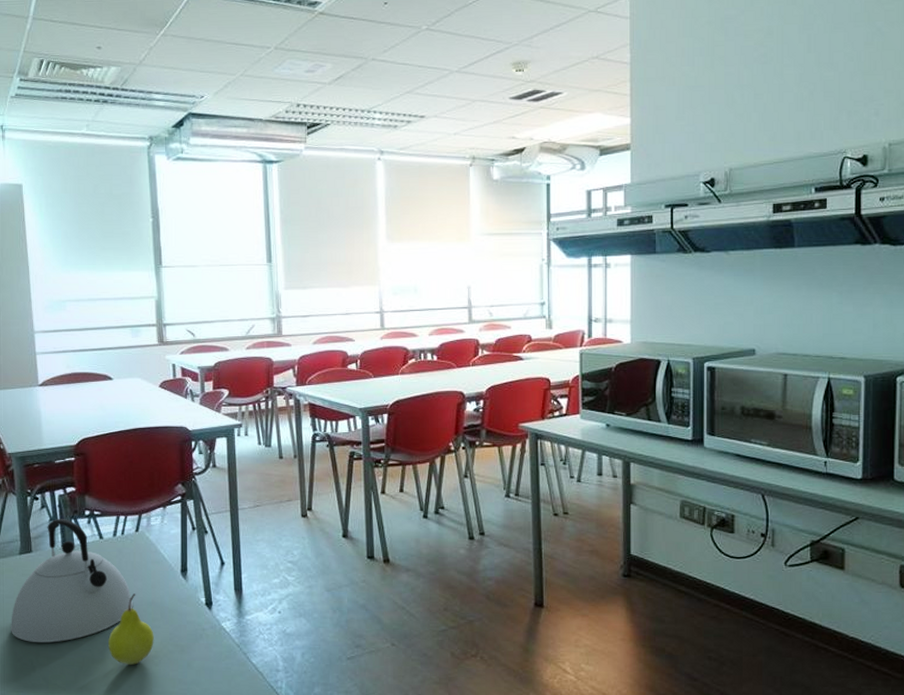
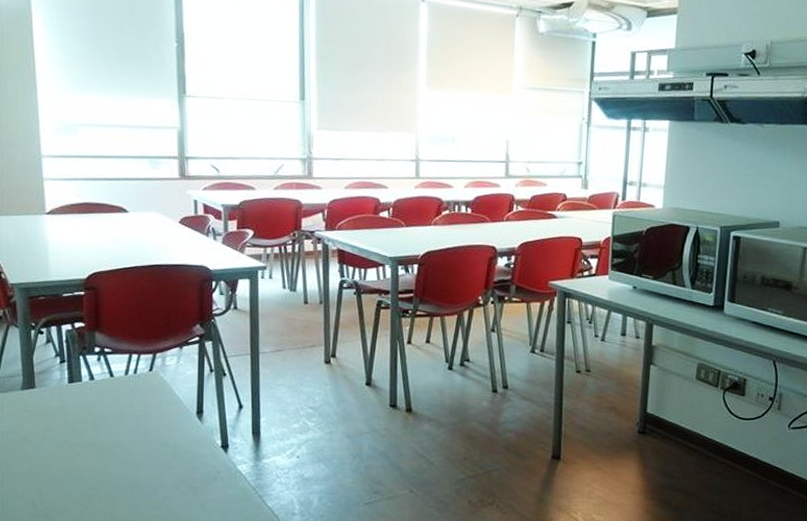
kettle: present [11,519,133,643] -> none [11,354,144,481]
fruit: present [108,593,154,665] -> none [117,434,166,505]

